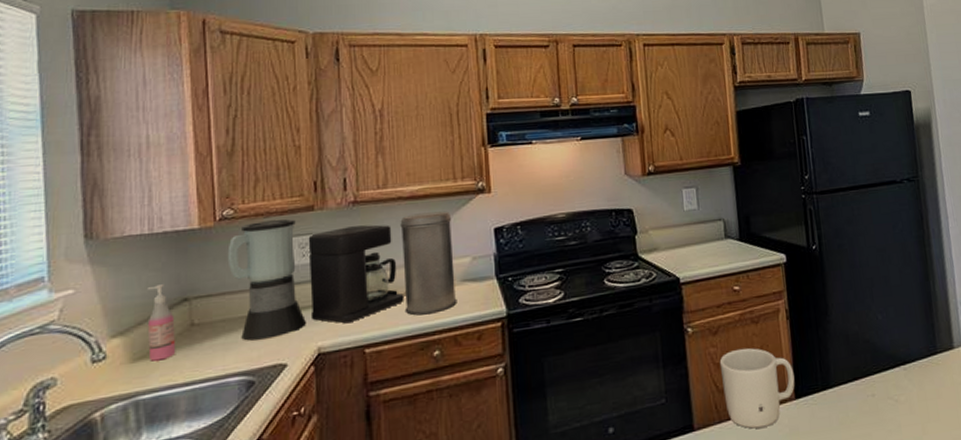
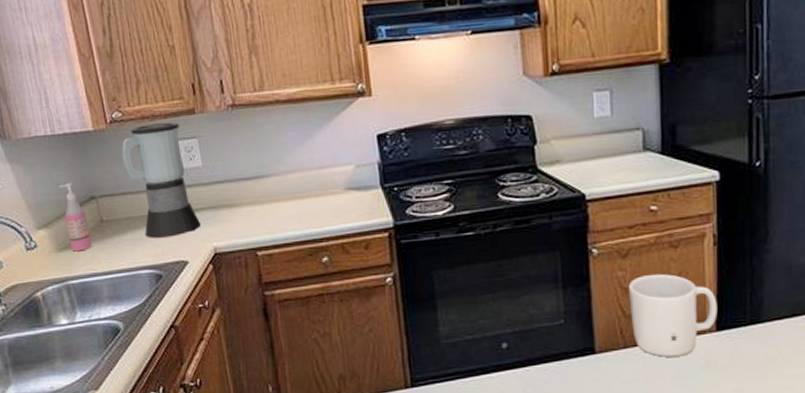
coffee maker: present [308,224,404,324] -> none [193,129,290,227]
canister: present [400,211,457,316] -> none [280,115,343,222]

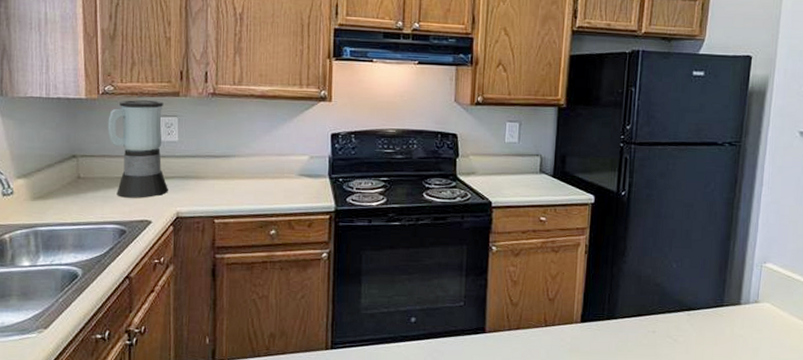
soap dispenser: present [58,183,93,252] -> none [44,141,66,202]
mug: present [628,273,718,357] -> none [516,271,584,341]

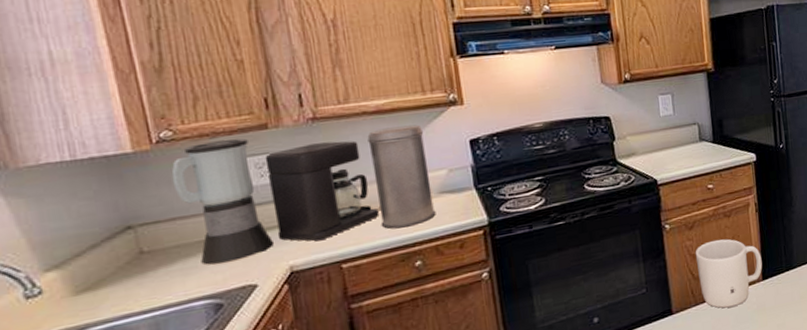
coffee maker: none [172,114,250,196] -> present [265,140,379,242]
canister: none [249,111,296,199] -> present [367,124,436,229]
mug: none [516,271,584,341] -> present [695,238,763,309]

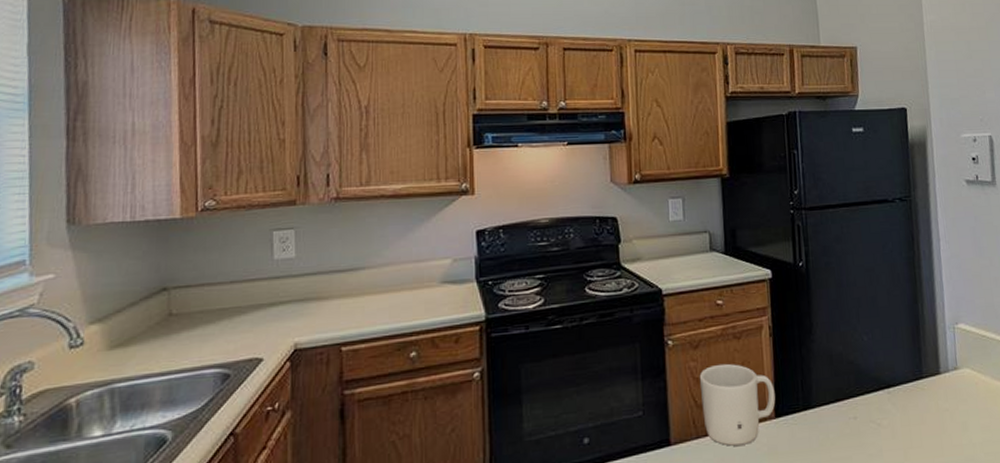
blender: present [171,138,273,265] -> none [208,213,284,334]
coffee maker: present [265,140,379,242] -> none [288,222,383,321]
canister: present [367,124,436,229] -> none [382,211,436,316]

